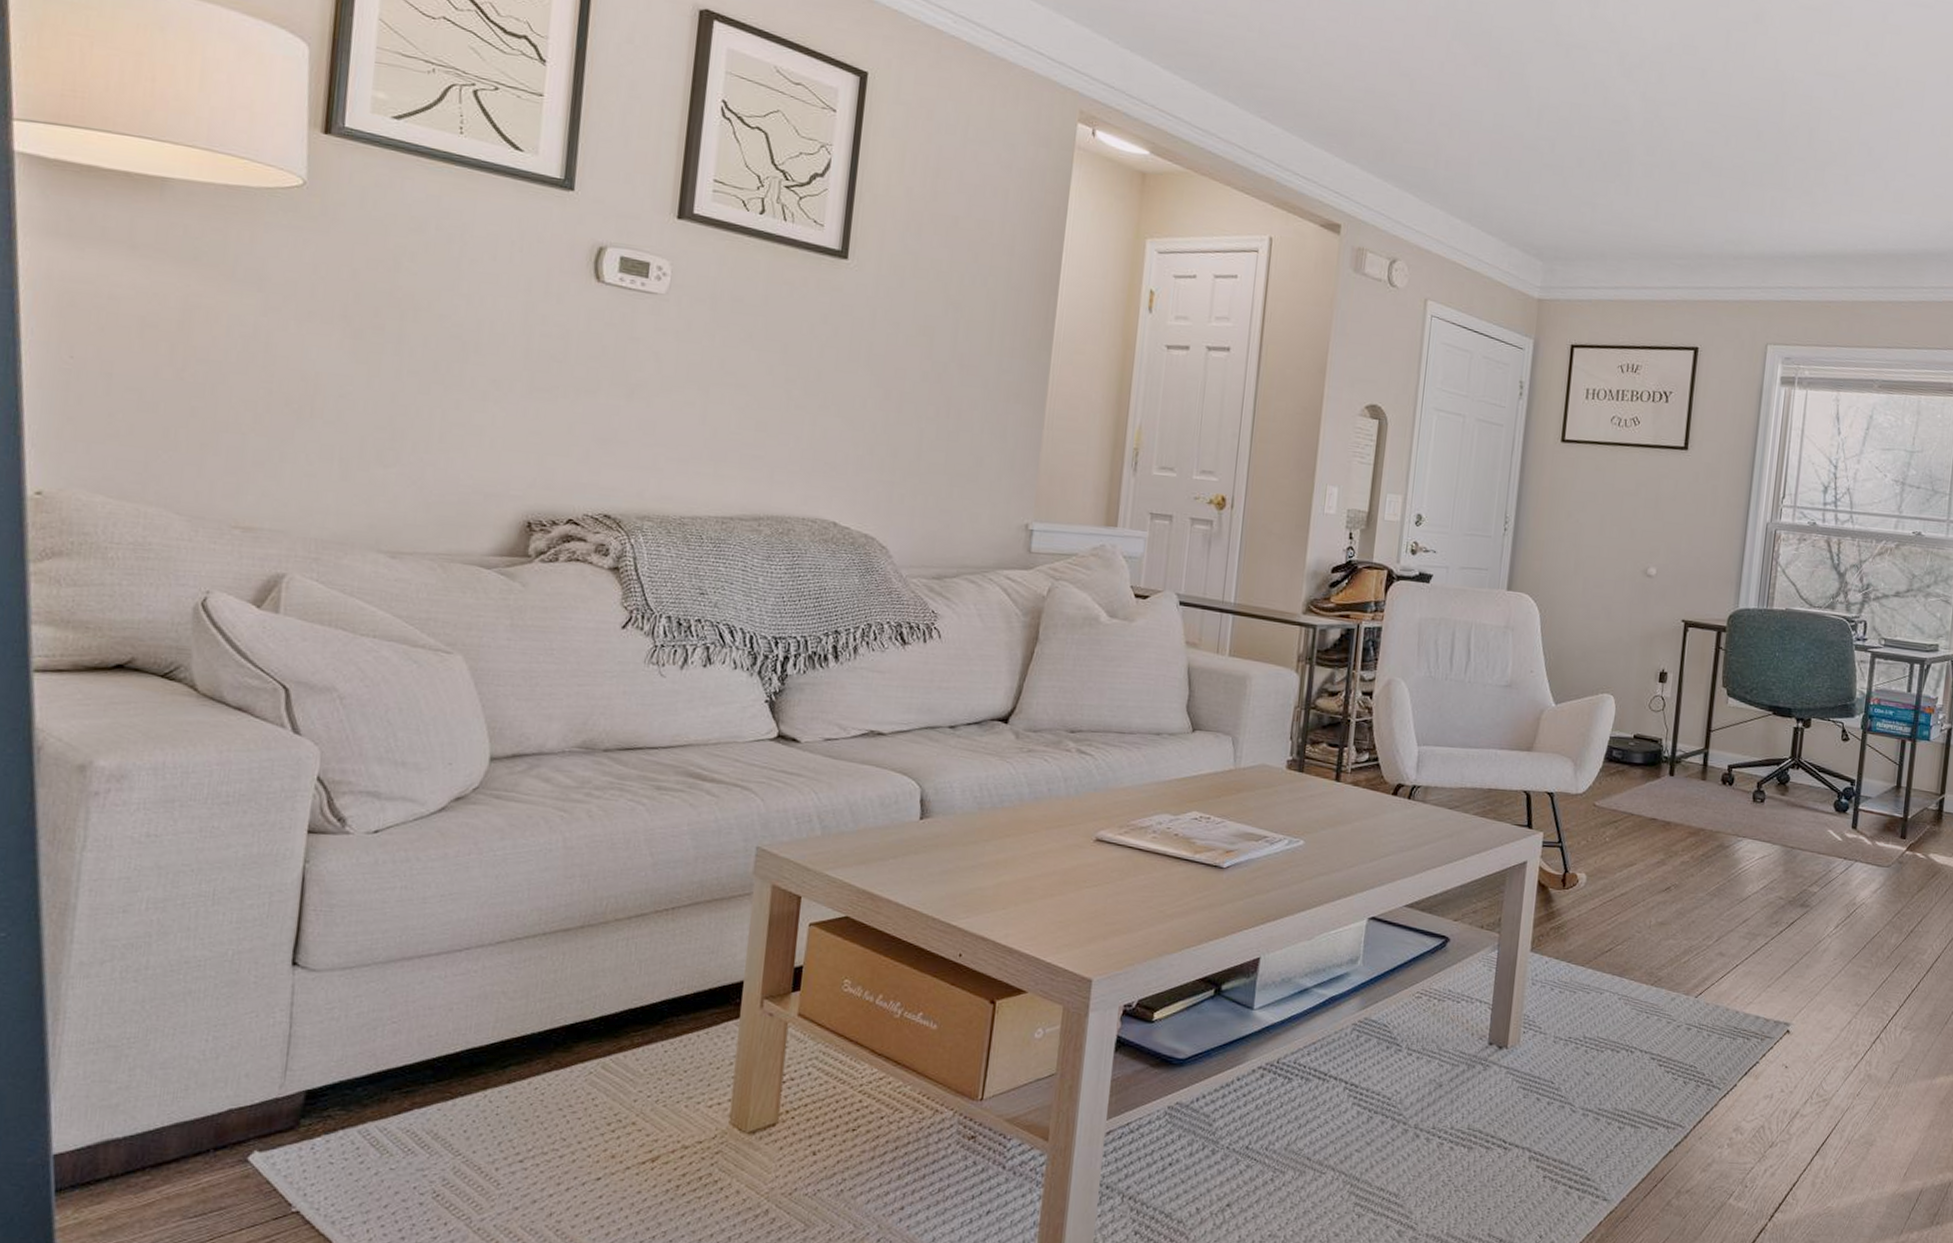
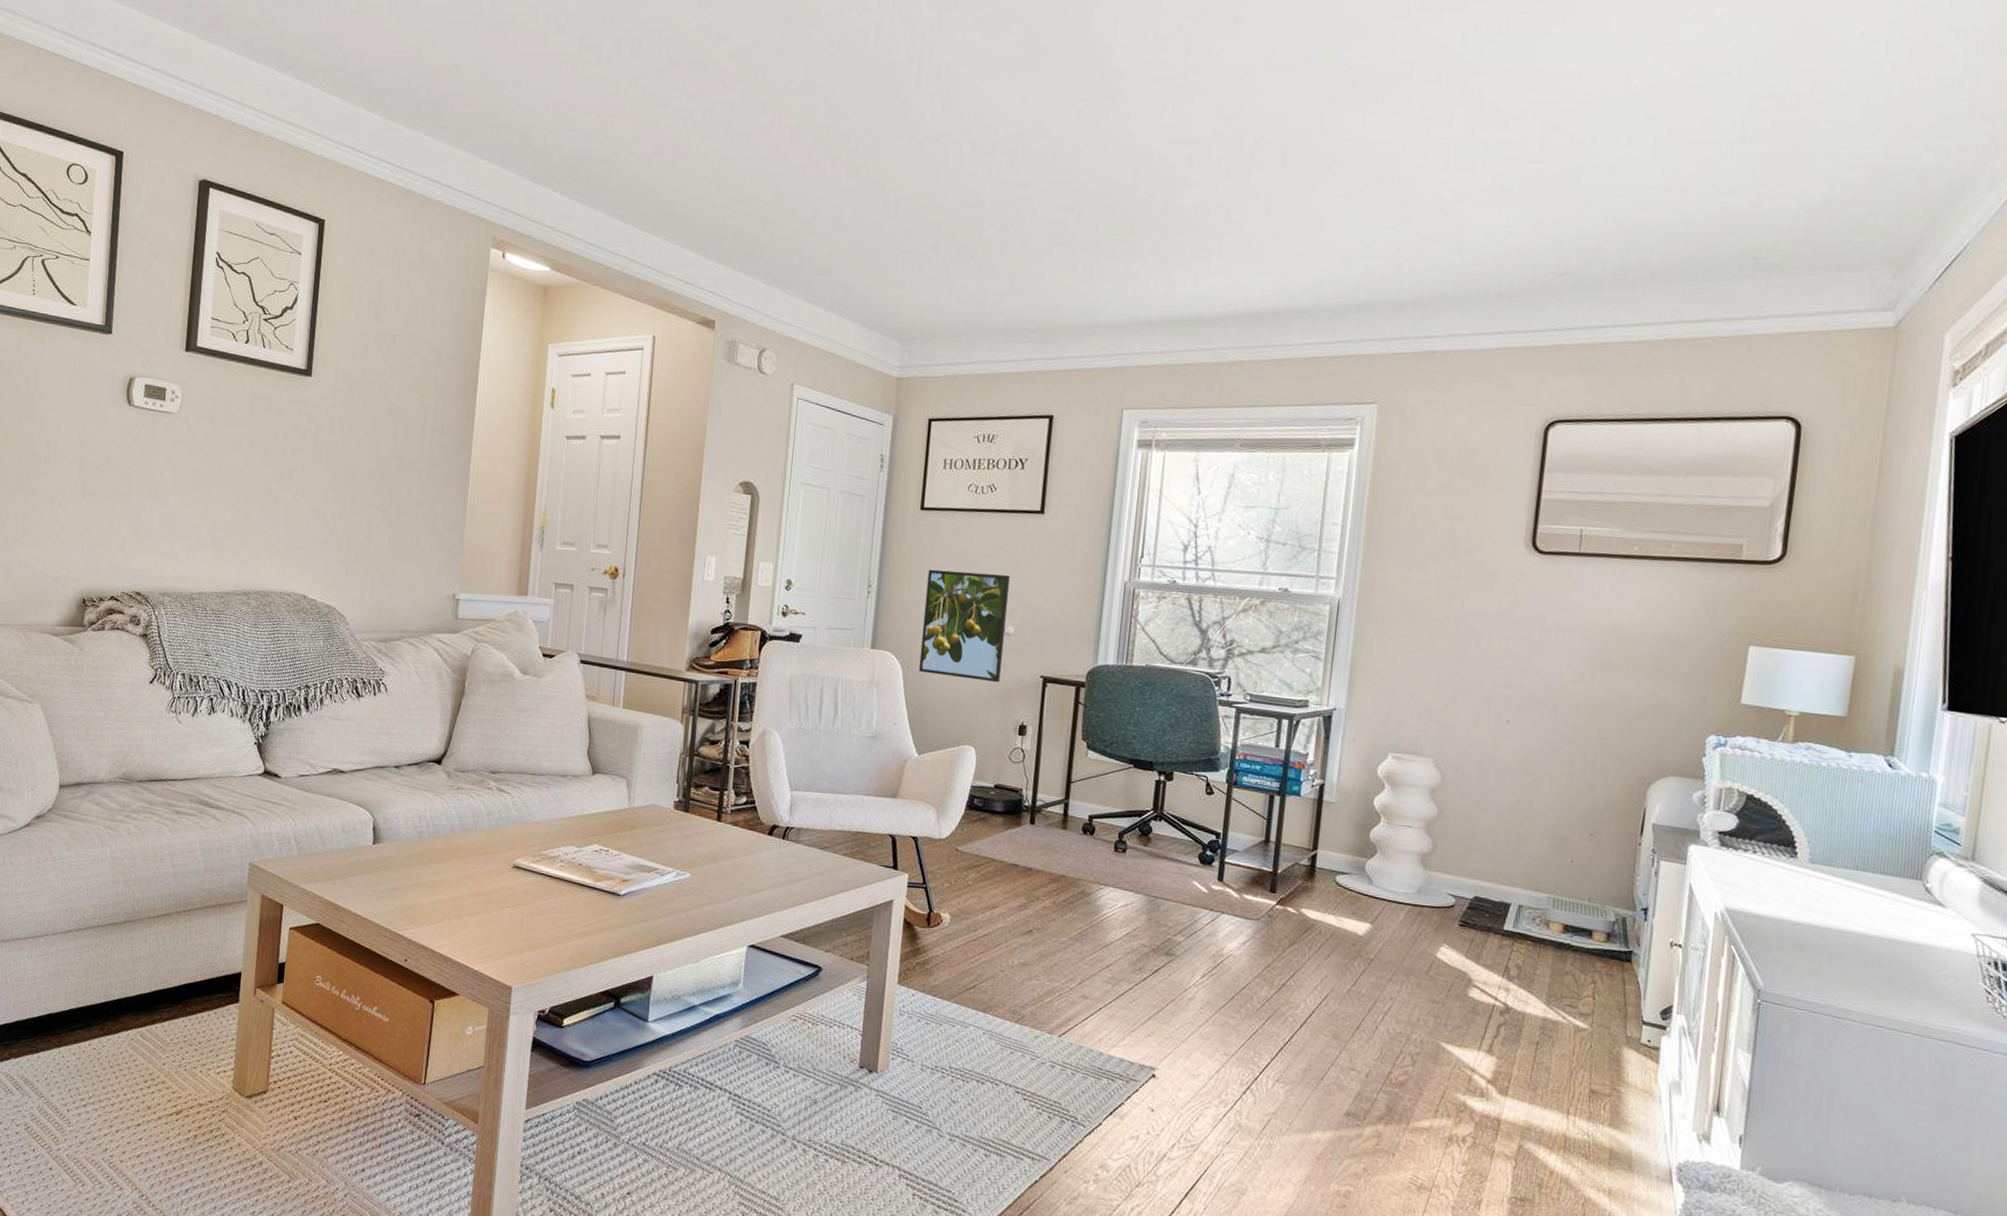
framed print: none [1557,505,1653,628] -> present [918,569,1011,683]

